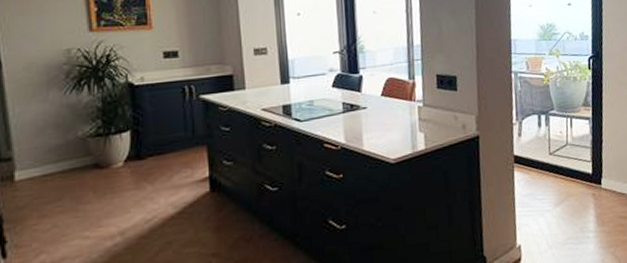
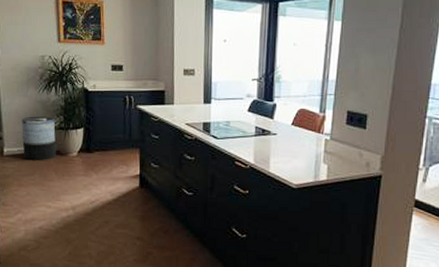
trash can: none [40,122,93,182] -> present [21,116,56,160]

